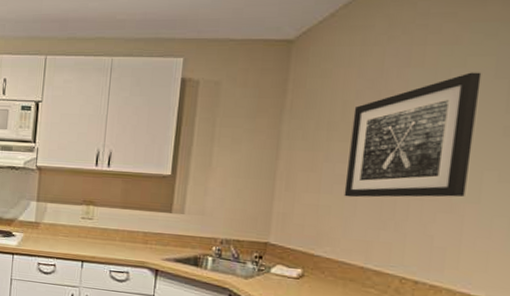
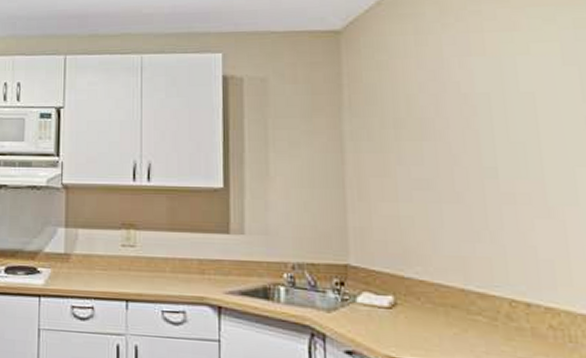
wall art: present [344,72,482,198] -> none [419,59,561,205]

